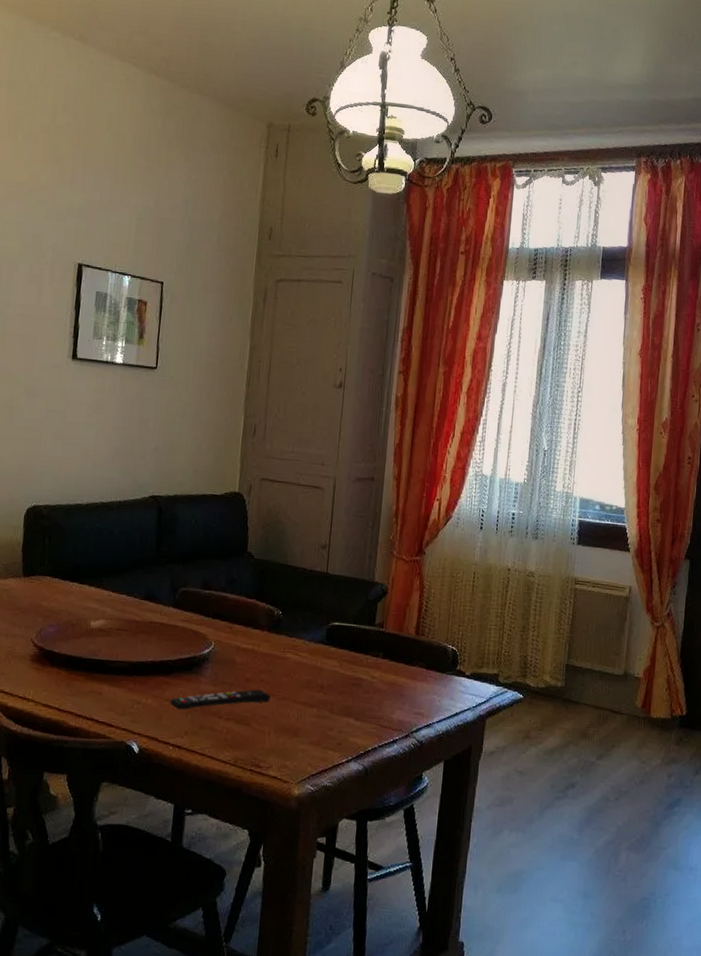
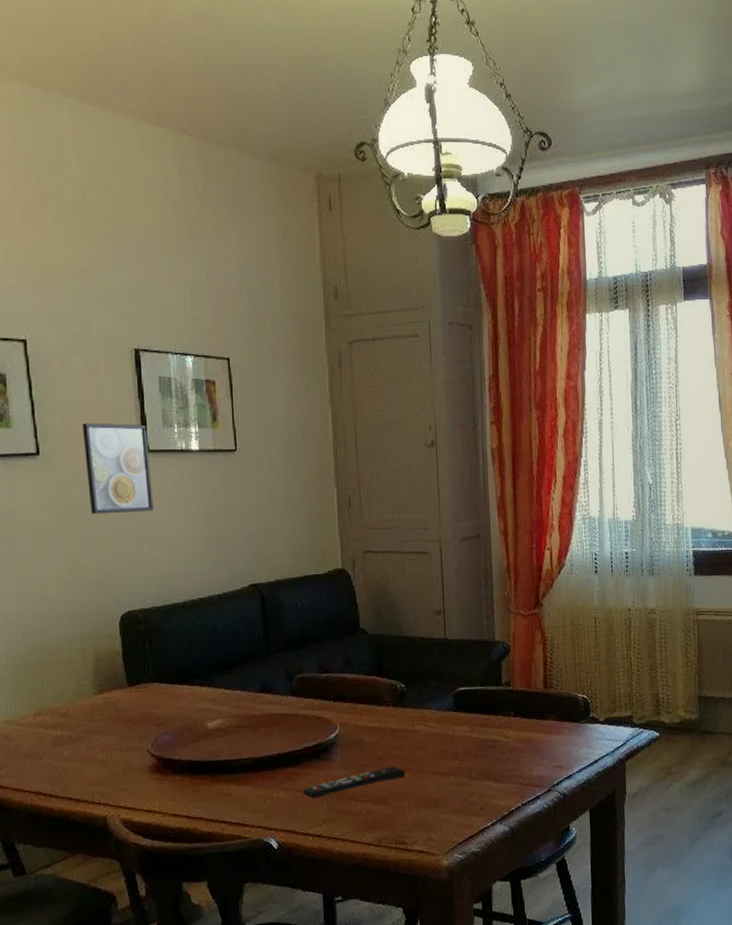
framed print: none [15,325,78,415] -> present [82,423,154,515]

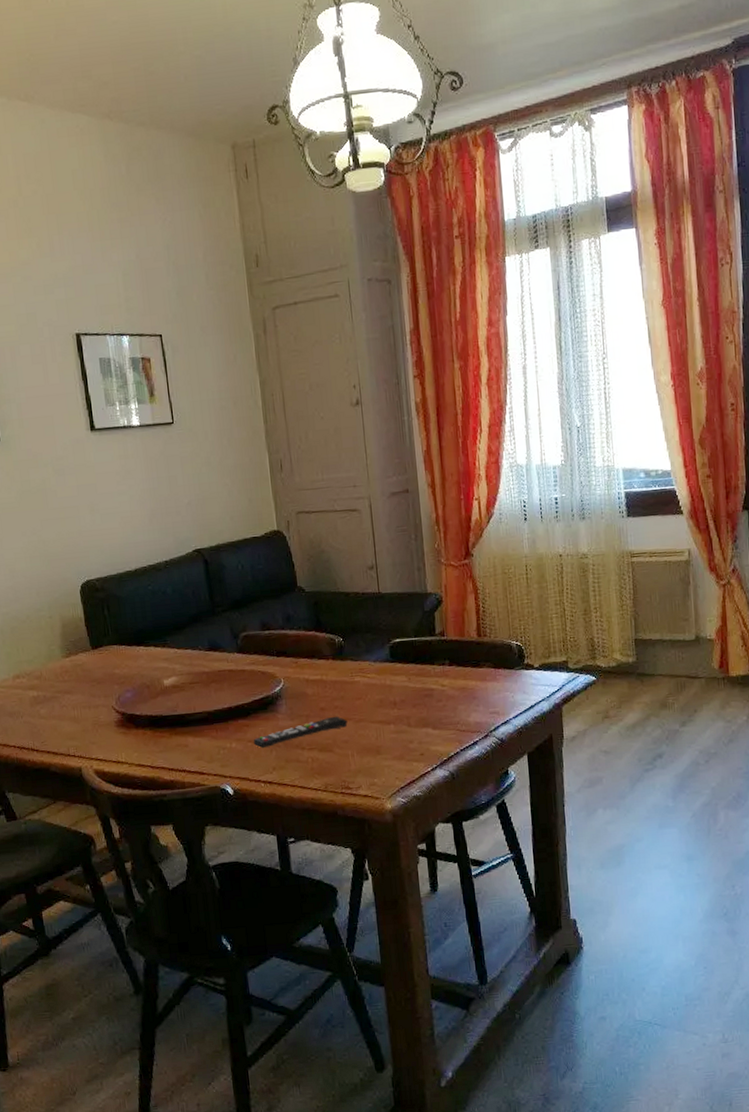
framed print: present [82,423,154,515] -> none [35,405,103,493]

